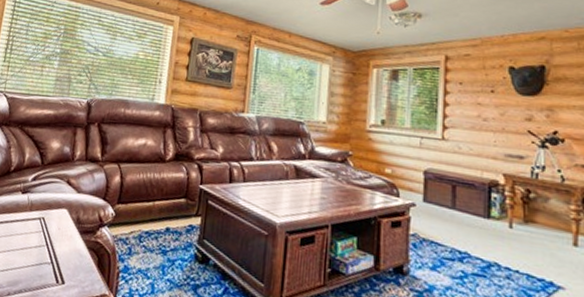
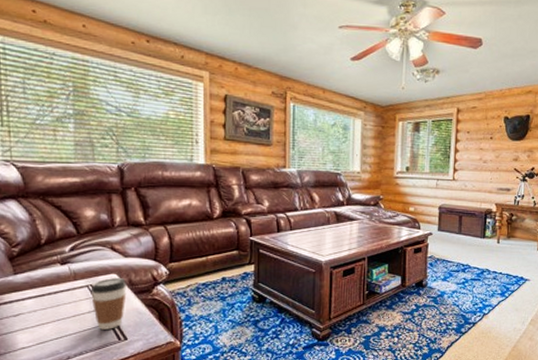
coffee cup: none [40,213,74,269] -> present [90,278,127,330]

